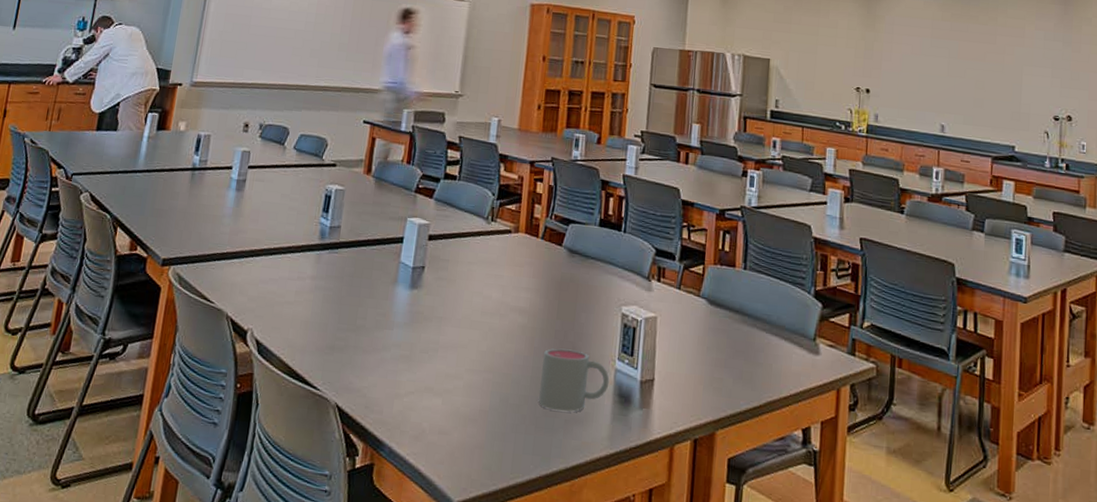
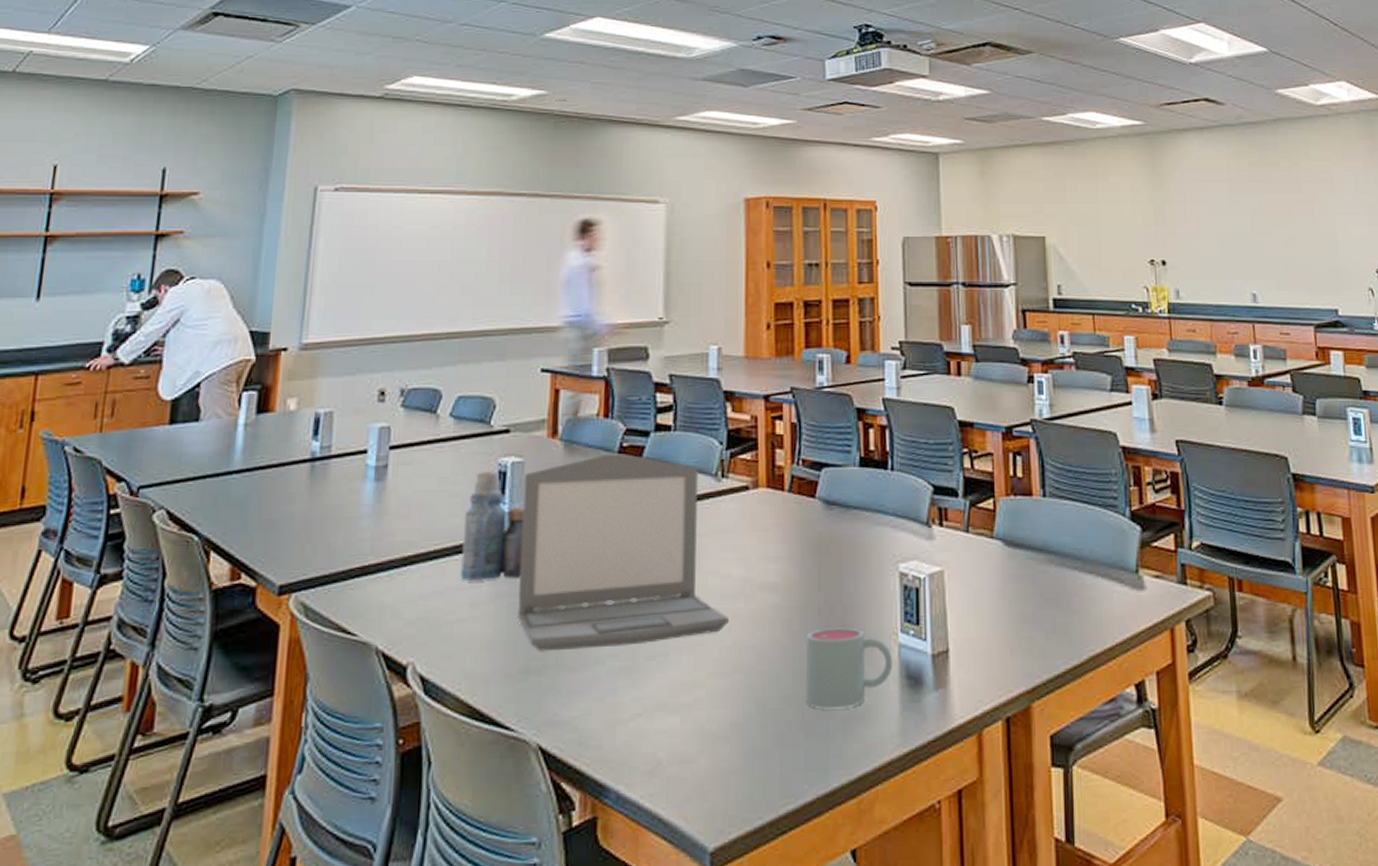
bottle: none [291,193,342,277] -> present [461,470,524,580]
laptop: none [329,191,486,340] -> present [517,454,729,652]

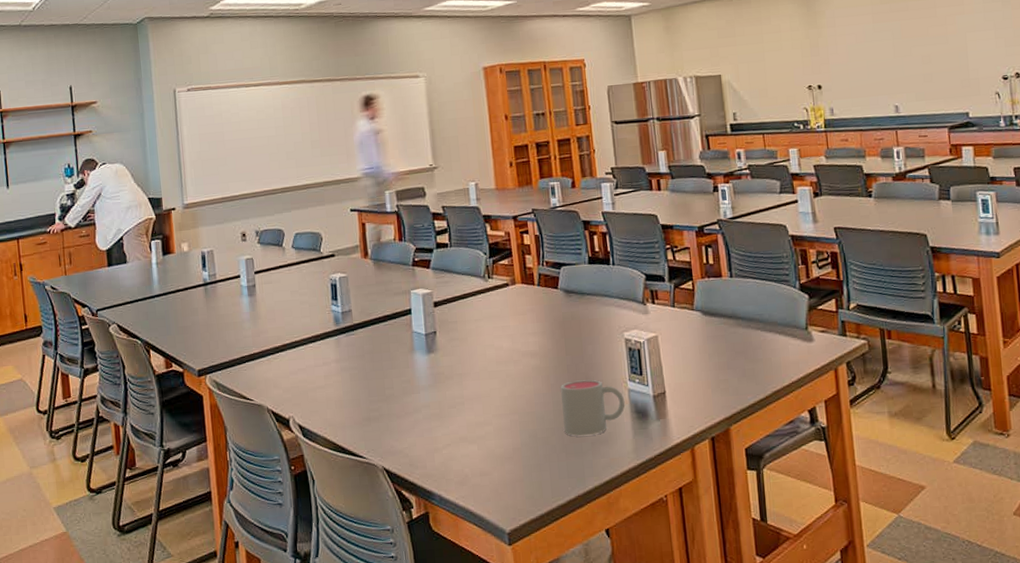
bottle: present [461,470,524,580] -> none [312,283,356,361]
laptop: present [517,454,729,652] -> none [349,266,504,406]

